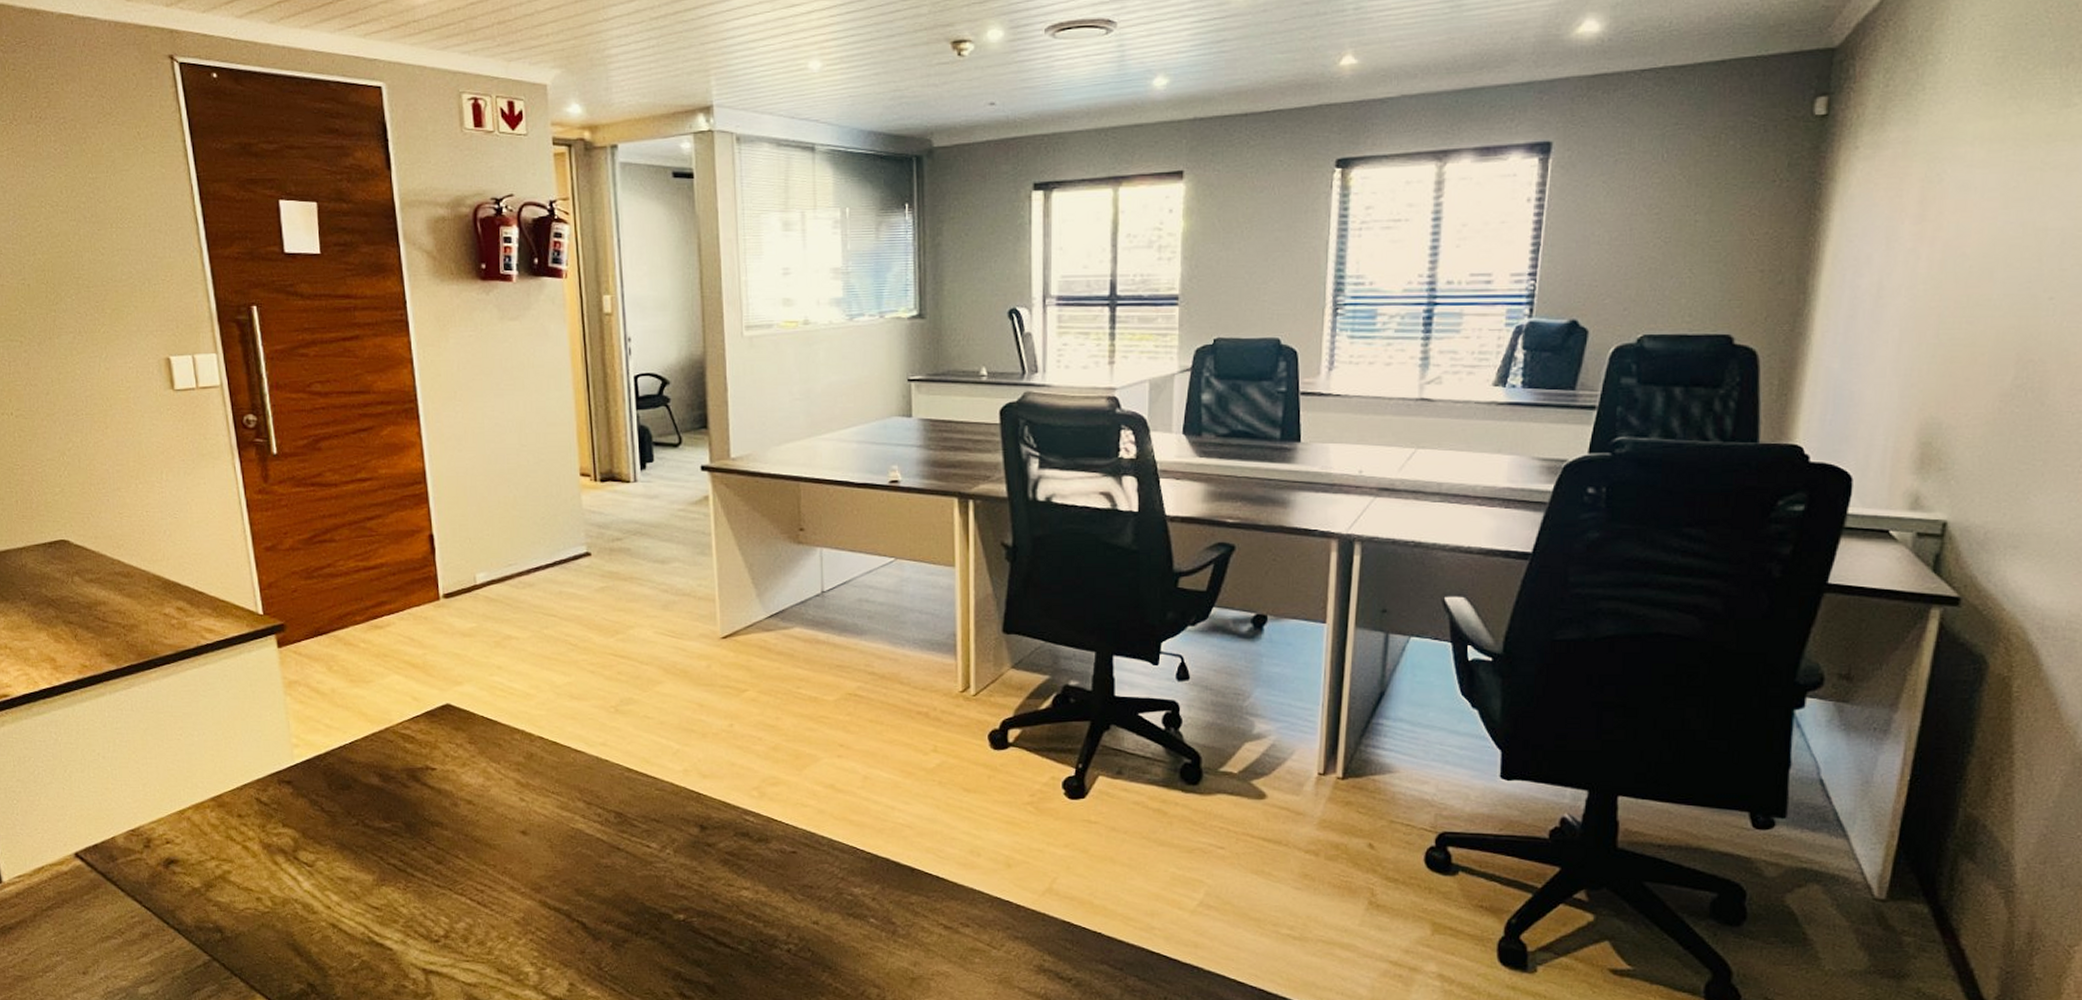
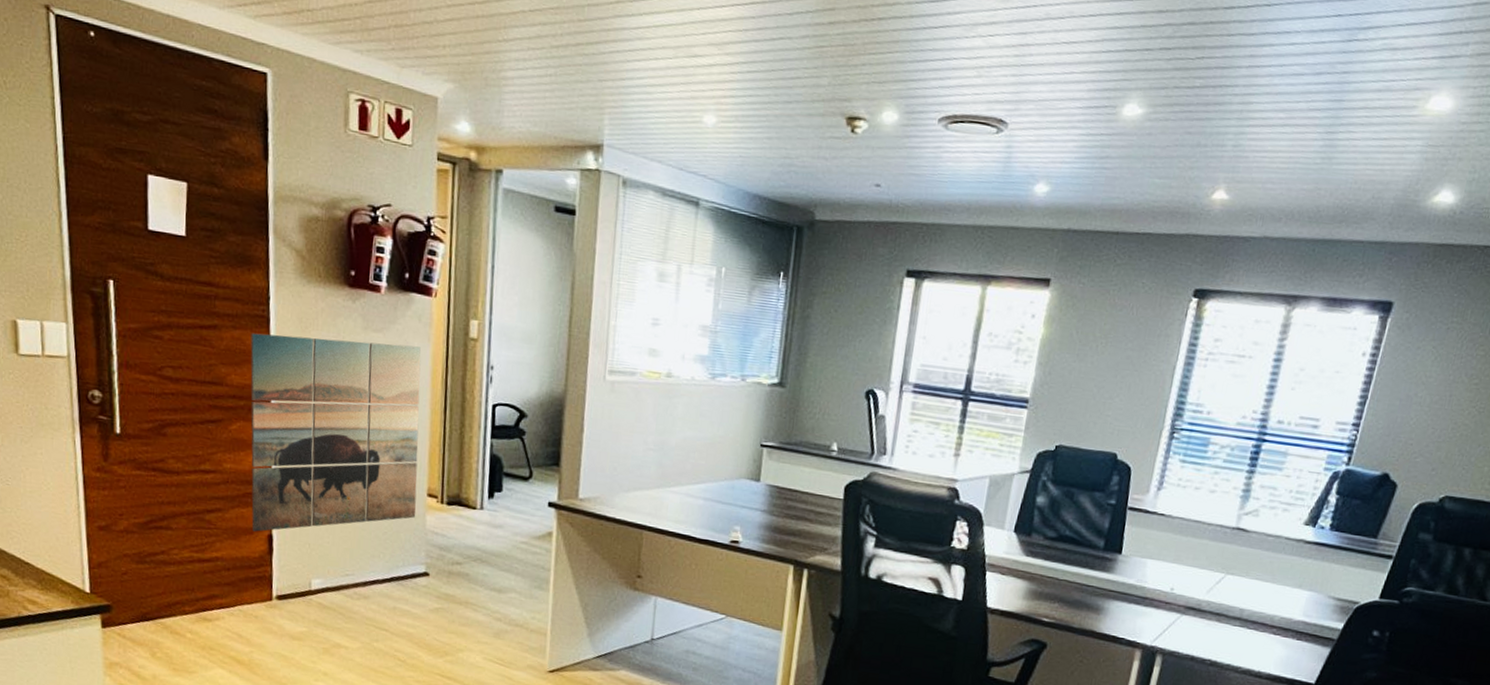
wall art: none [392,329,571,533] -> present [250,332,421,532]

